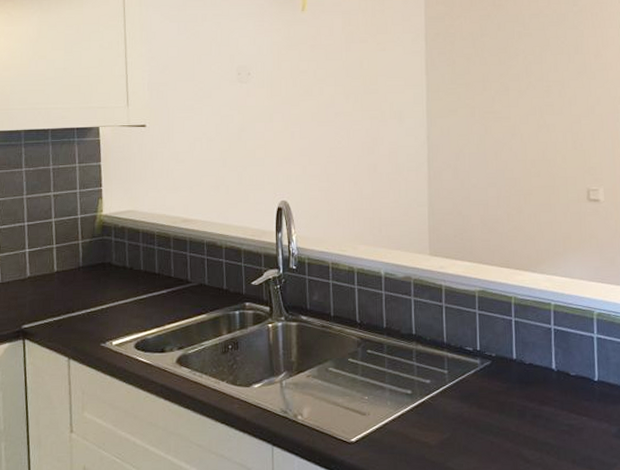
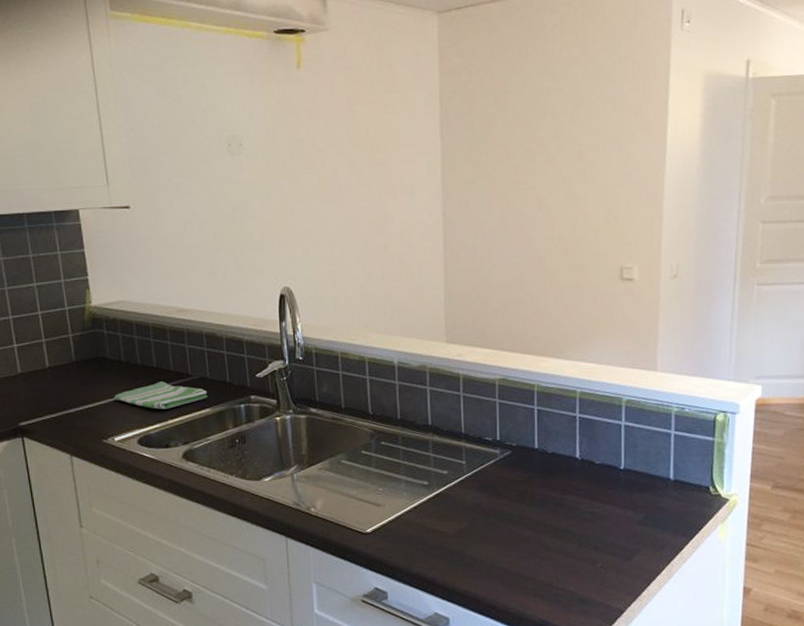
dish towel: none [116,287,205,315] -> present [114,381,208,410]

